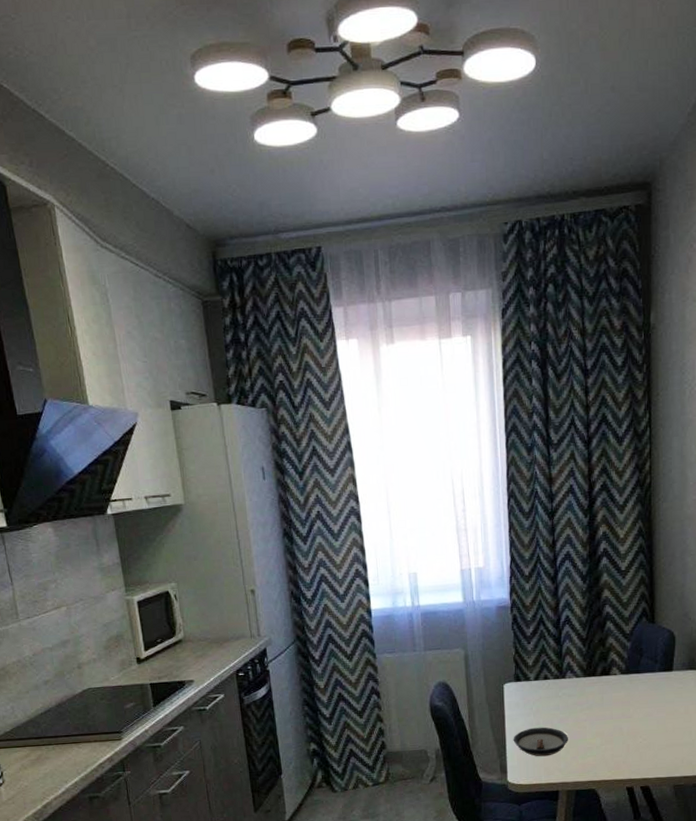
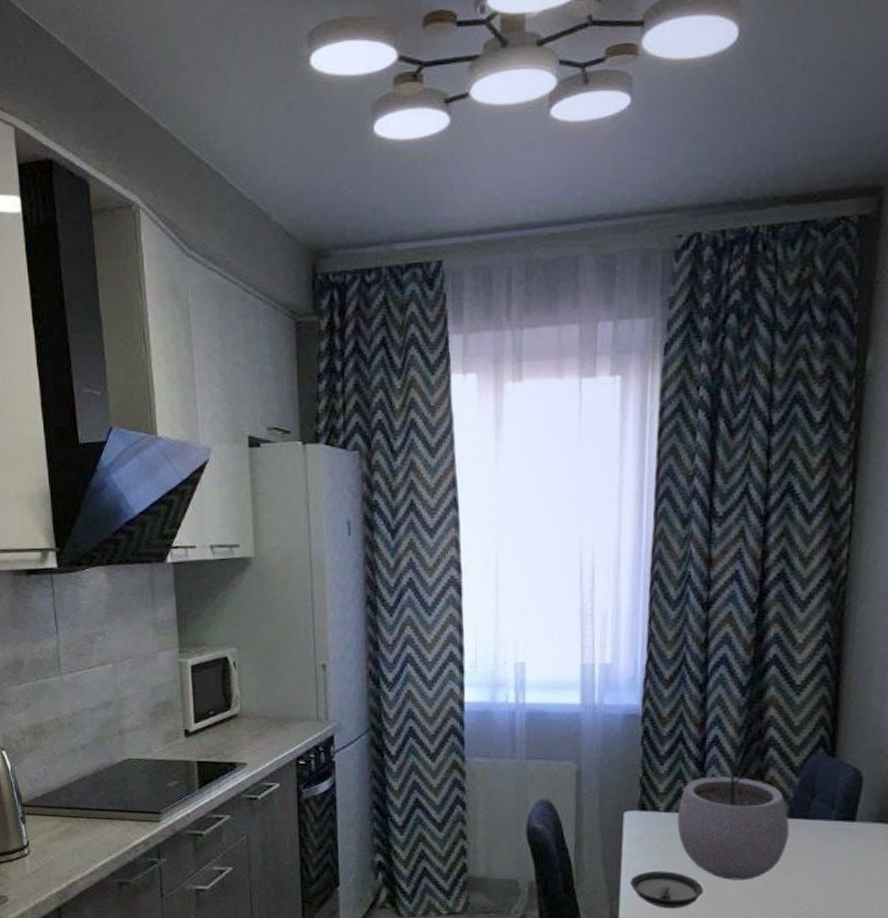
plant pot: none [544,628,627,728] -> present [677,753,790,881]

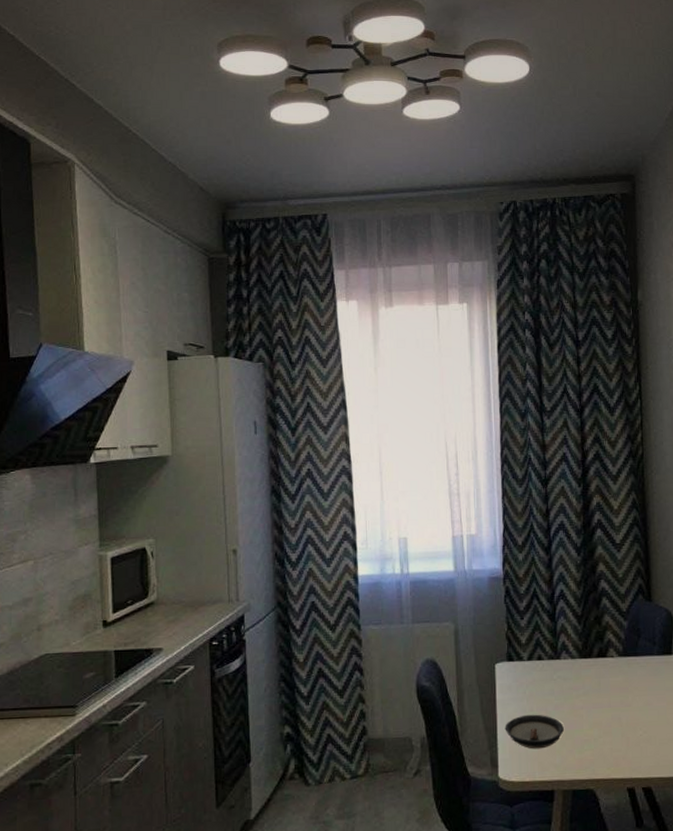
plant pot: present [677,753,790,881] -> none [538,604,625,717]

